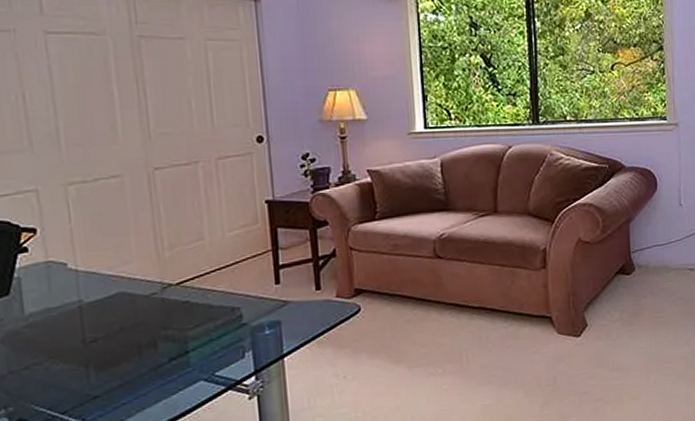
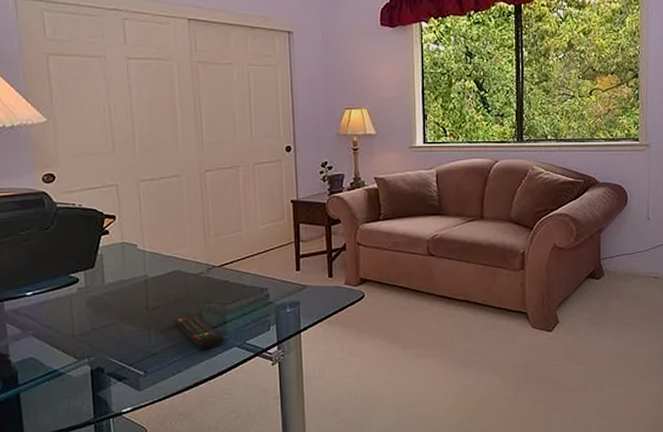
remote control: none [119,345,187,386] -> present [174,315,225,349]

